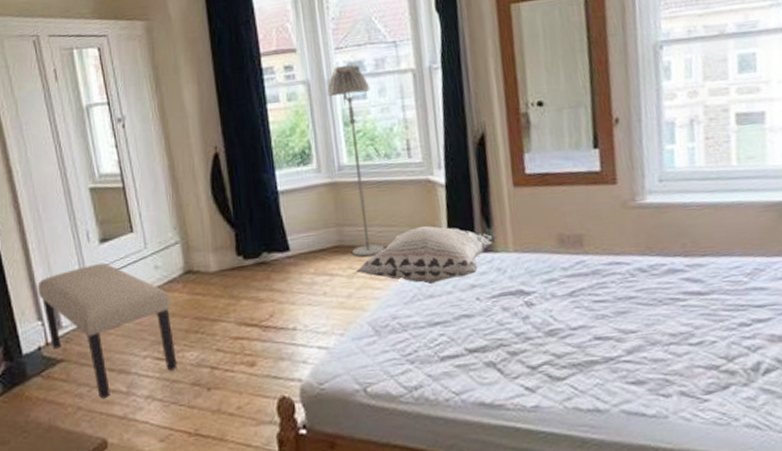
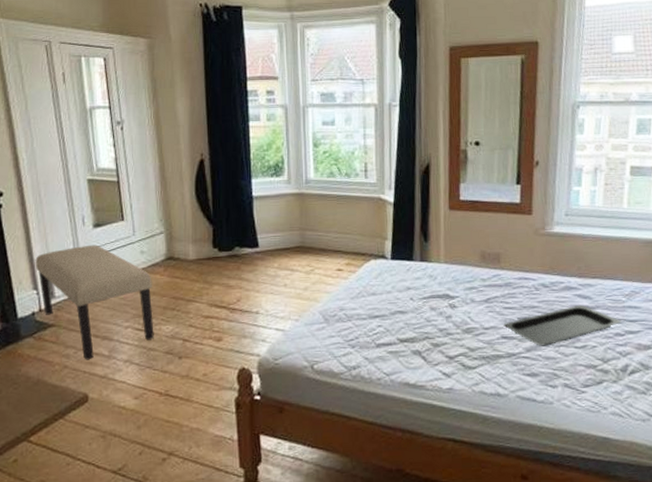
floor lamp: present [326,64,385,257] -> none [301,95,339,257]
decorative pillow: present [356,225,498,285] -> none [313,235,432,285]
serving tray: none [594,290,746,346] -> present [503,304,621,346]

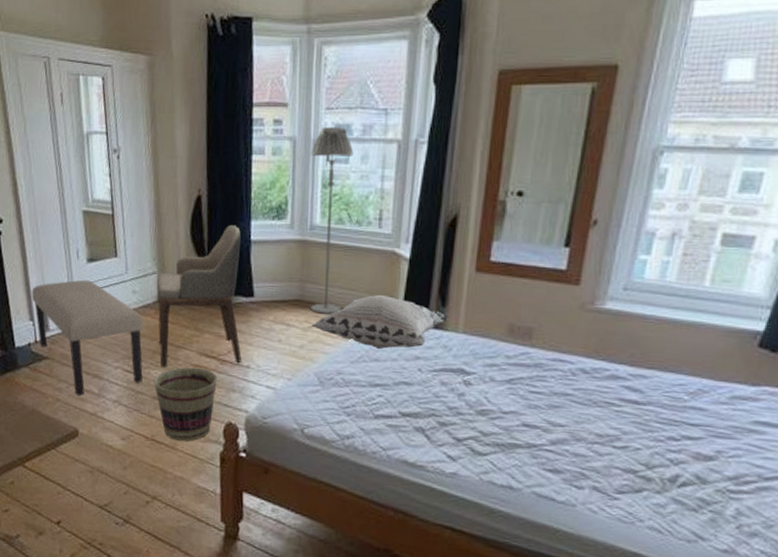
armchair: none [165,184,250,323] -> present [157,225,242,369]
basket: none [165,318,228,392] -> present [153,367,217,441]
floor lamp: none [301,95,339,257] -> present [309,126,354,314]
decorative pillow: none [313,235,432,285] -> present [311,294,450,350]
serving tray: present [503,304,621,346] -> none [526,398,679,441]

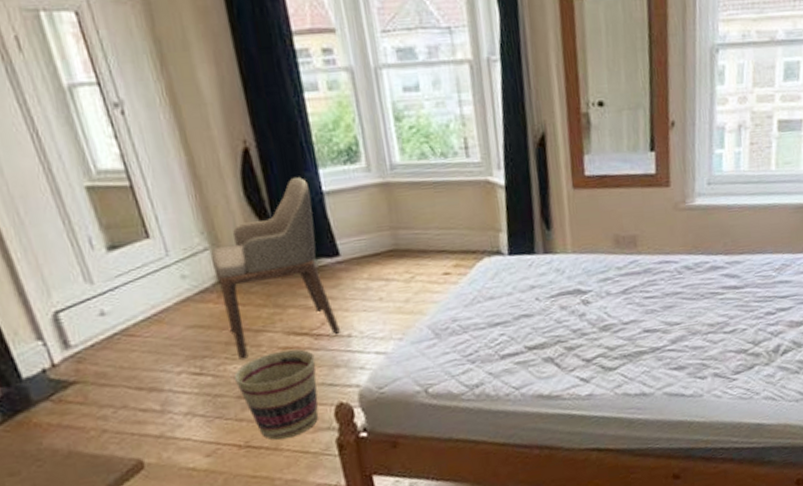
bench: present [31,280,143,396] -> none [30,273,219,420]
floor lamp: present [309,126,354,314] -> none [373,50,444,261]
decorative pillow: present [311,294,450,350] -> none [413,227,557,287]

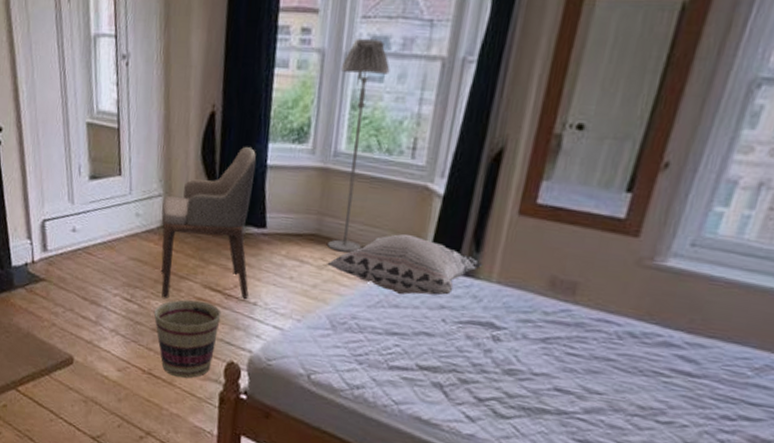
floor lamp: none [373,50,444,261] -> present [326,38,390,253]
decorative pillow: none [413,227,557,287] -> present [327,233,483,296]

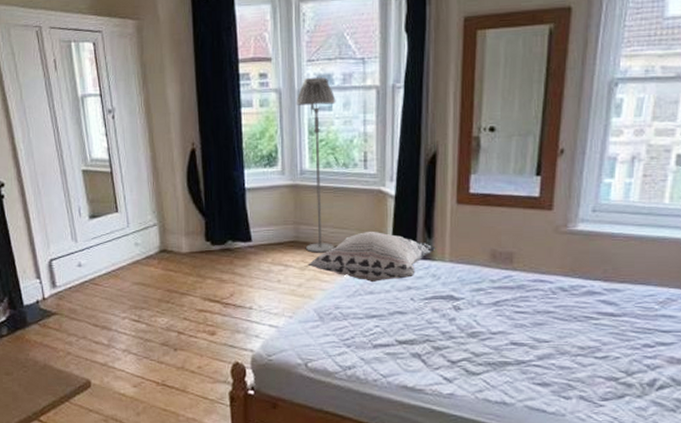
basket: present [153,299,221,378] -> none [161,312,222,383]
armchair: present [161,147,257,300] -> none [158,175,244,316]

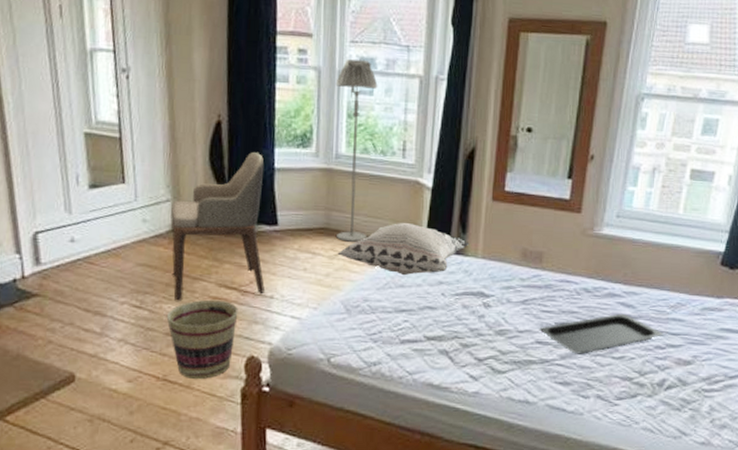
armchair: none [158,175,244,316] -> present [170,152,265,302]
basket: none [161,312,222,383] -> present [166,299,238,379]
serving tray: none [513,311,652,355] -> present [539,313,663,354]

